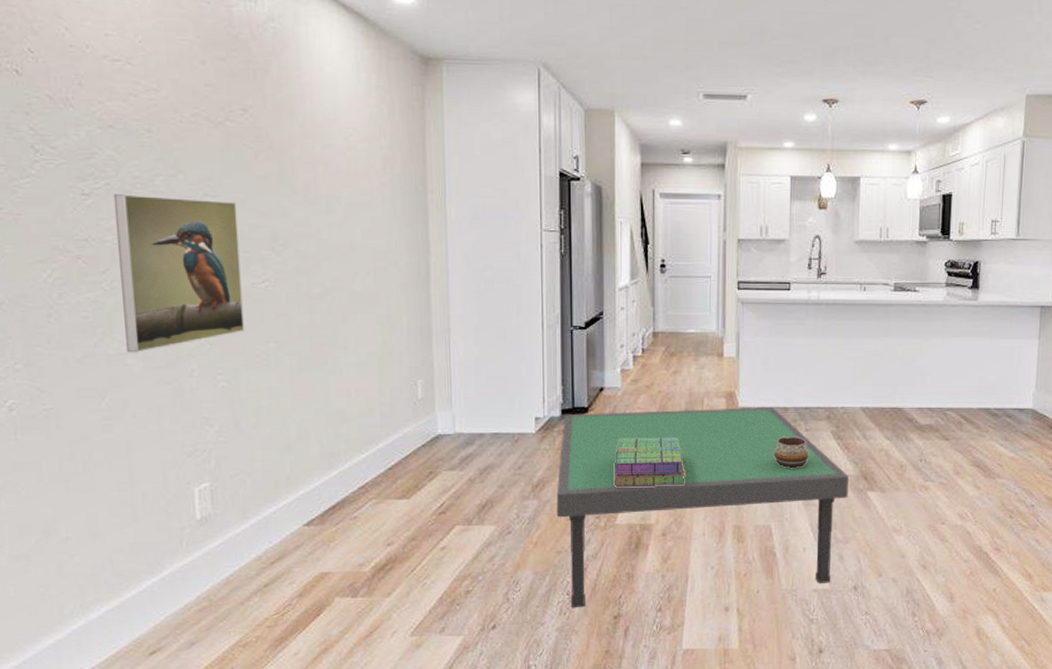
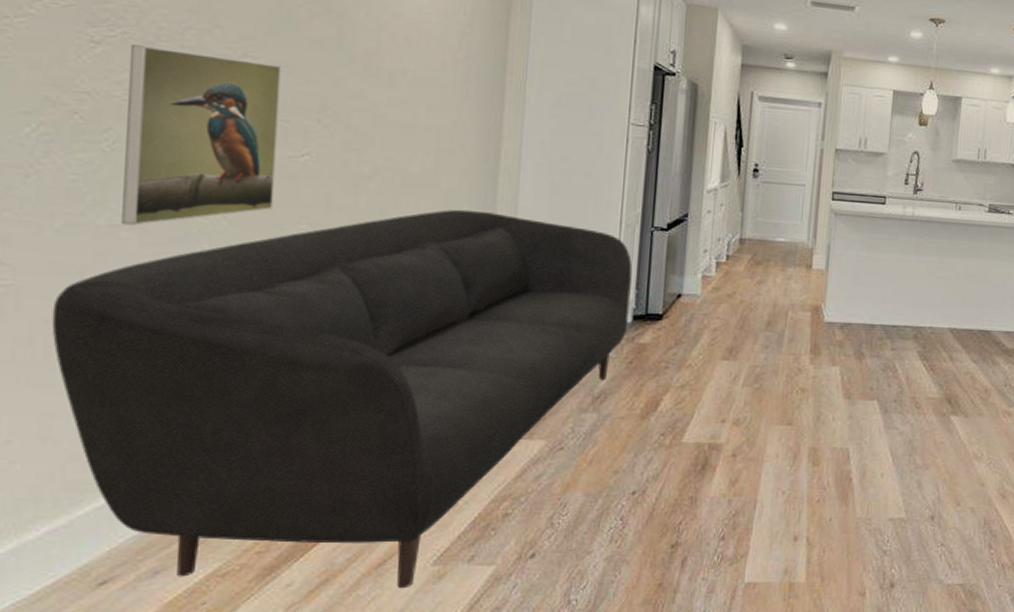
sofa: none [84,321,558,656] -> present [51,209,633,589]
coffee table: present [556,407,849,608] -> none [617,321,933,535]
stack of books: present [613,437,685,488] -> none [683,349,763,403]
decorative bowl: present [774,436,809,468] -> none [857,355,894,388]

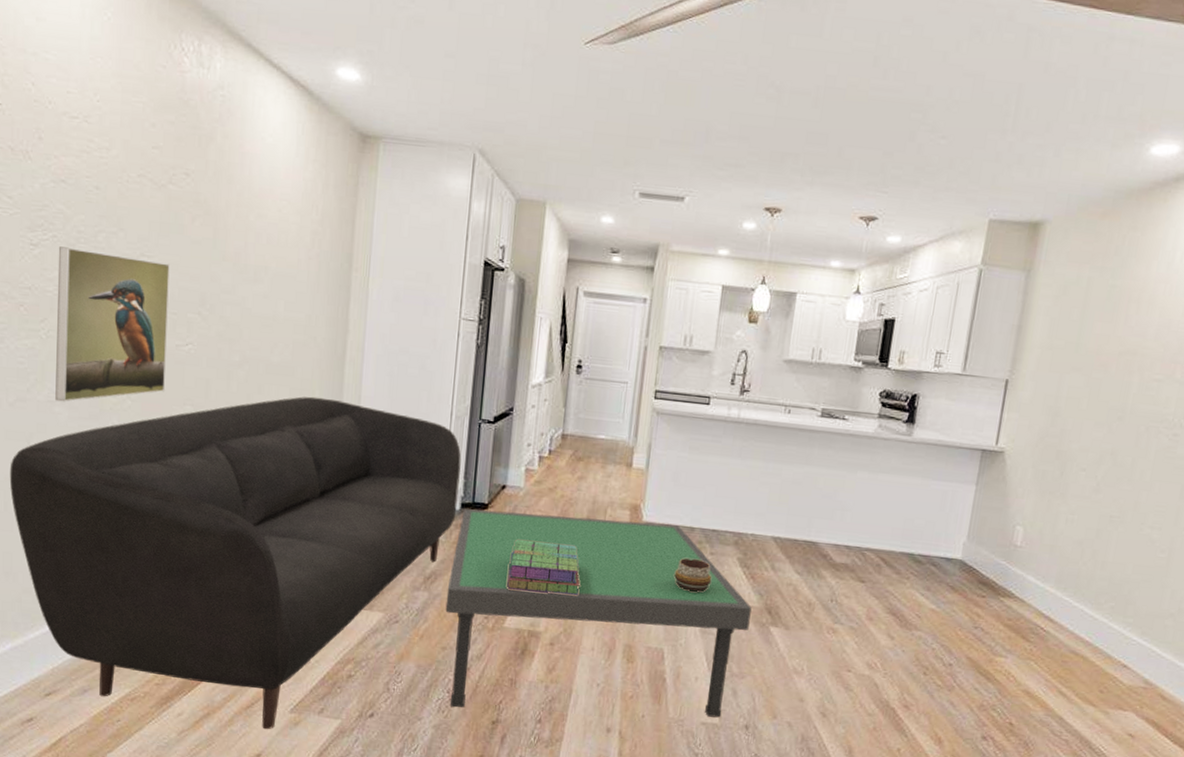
coffee table: none [617,321,933,535] -> present [445,509,752,718]
stack of books: none [683,349,763,403] -> present [506,540,580,595]
decorative bowl: none [857,355,894,388] -> present [674,558,712,592]

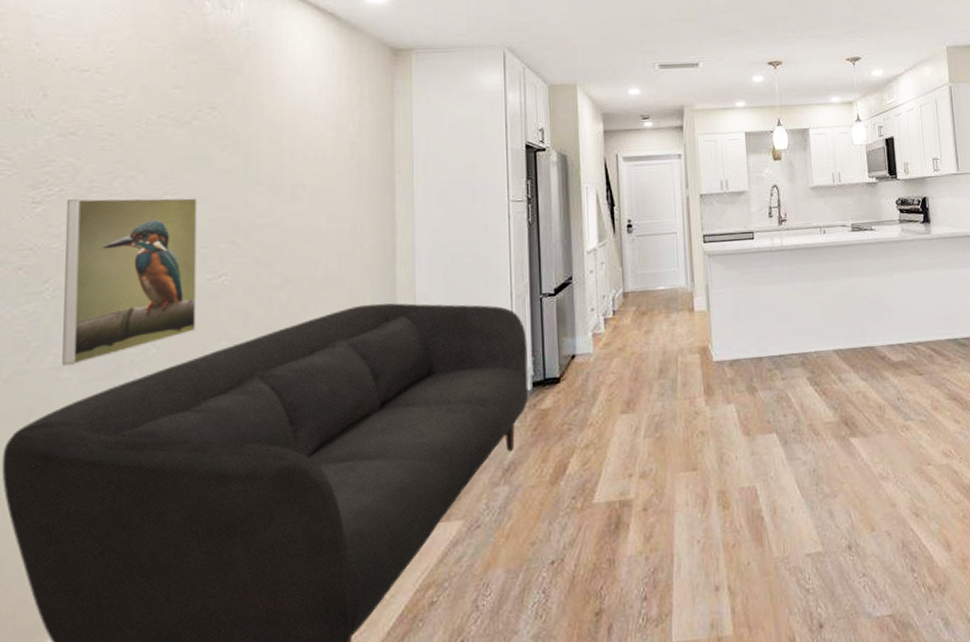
coffee table: present [445,509,752,718] -> none [529,358,831,609]
stack of books: present [506,540,580,595] -> none [589,400,664,462]
decorative bowl: present [674,558,712,592] -> none [752,387,788,421]

